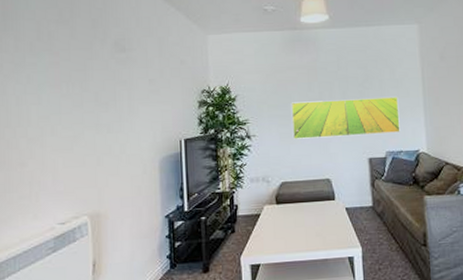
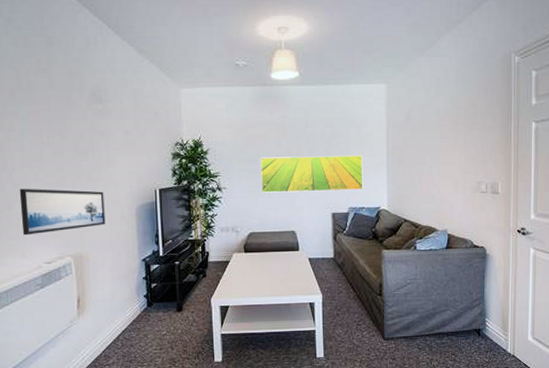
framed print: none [34,143,126,194] -> present [19,188,106,236]

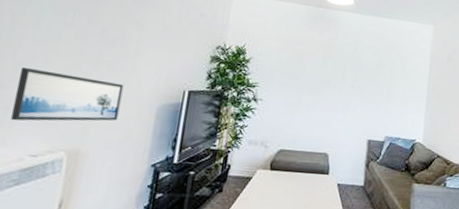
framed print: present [260,156,363,193] -> none [300,74,405,120]

